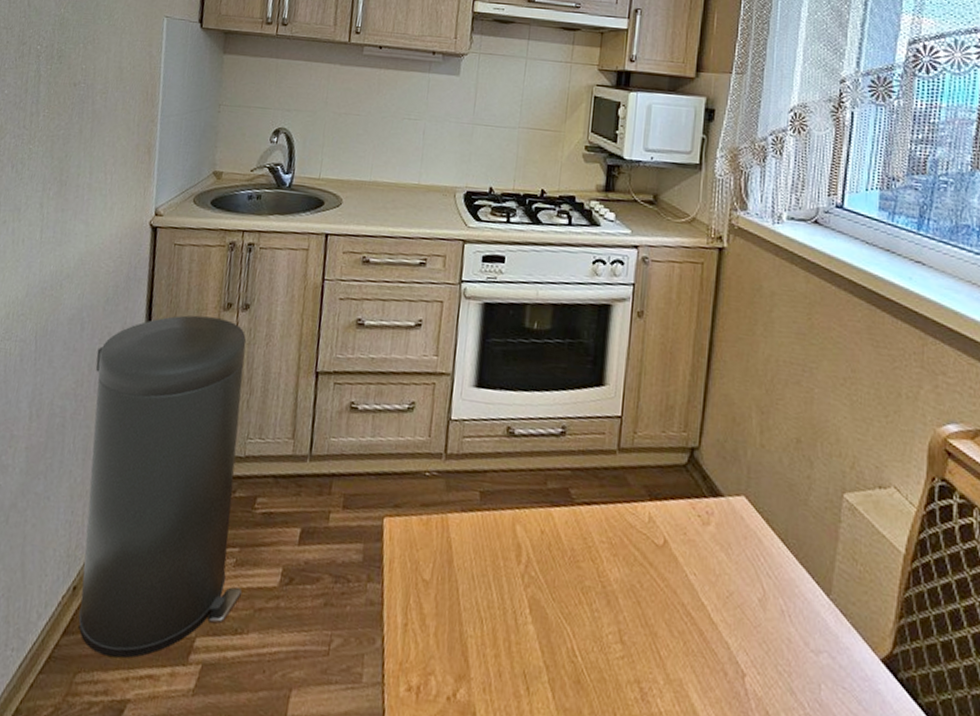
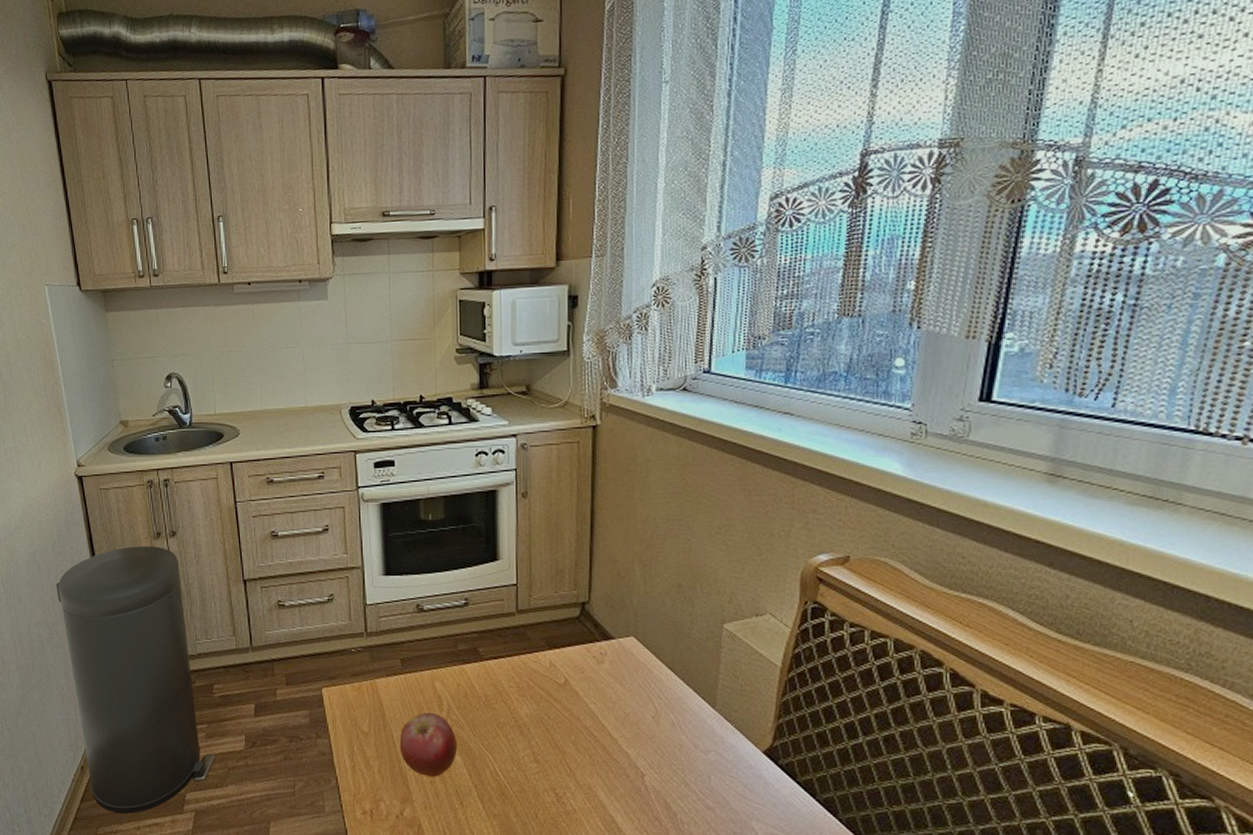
fruit: none [463,562,533,650] -> present [399,712,458,777]

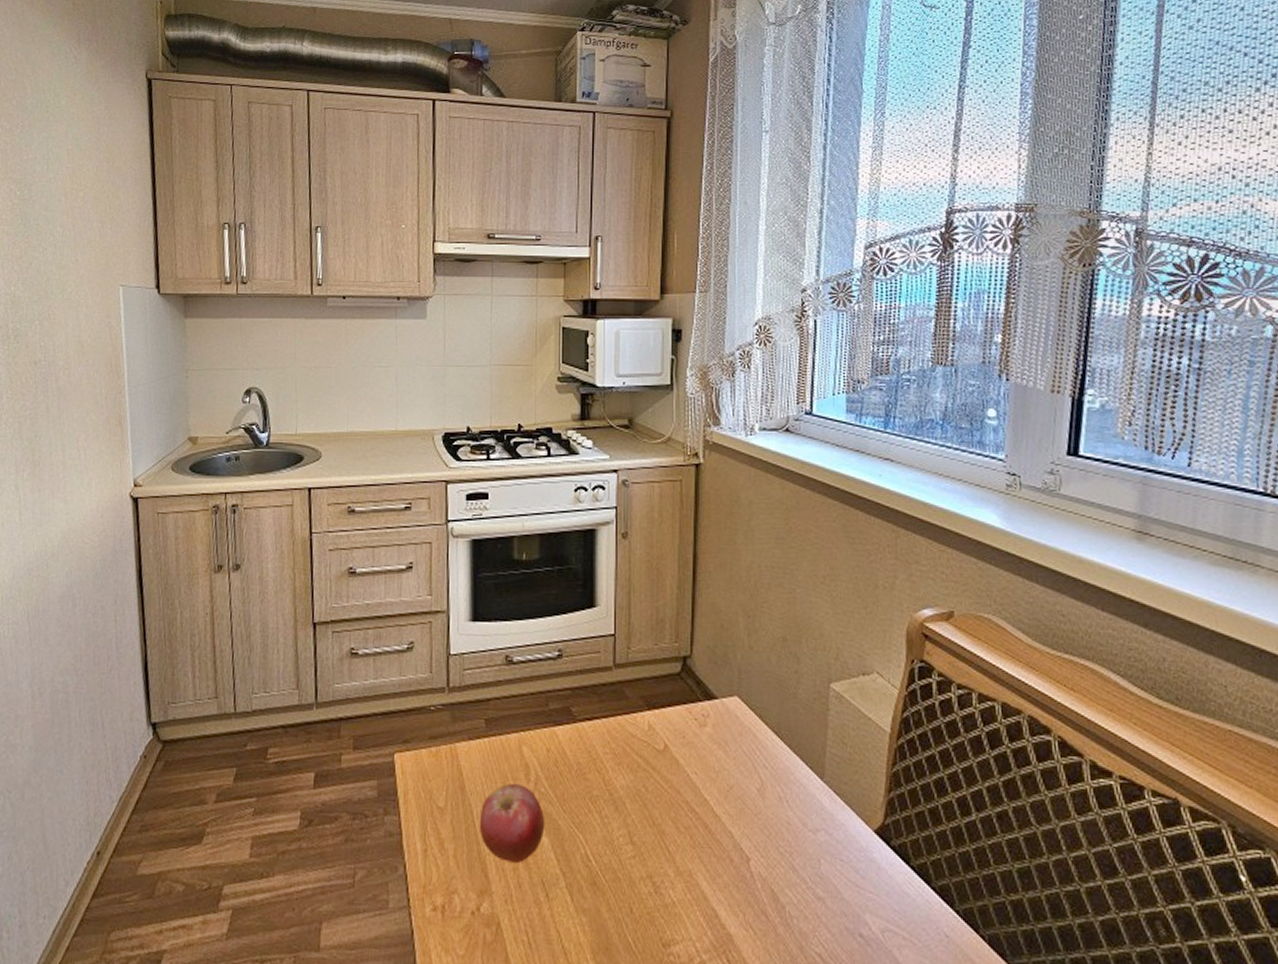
pedal bin: present [56,546,216,814] -> none [92,580,264,913]

